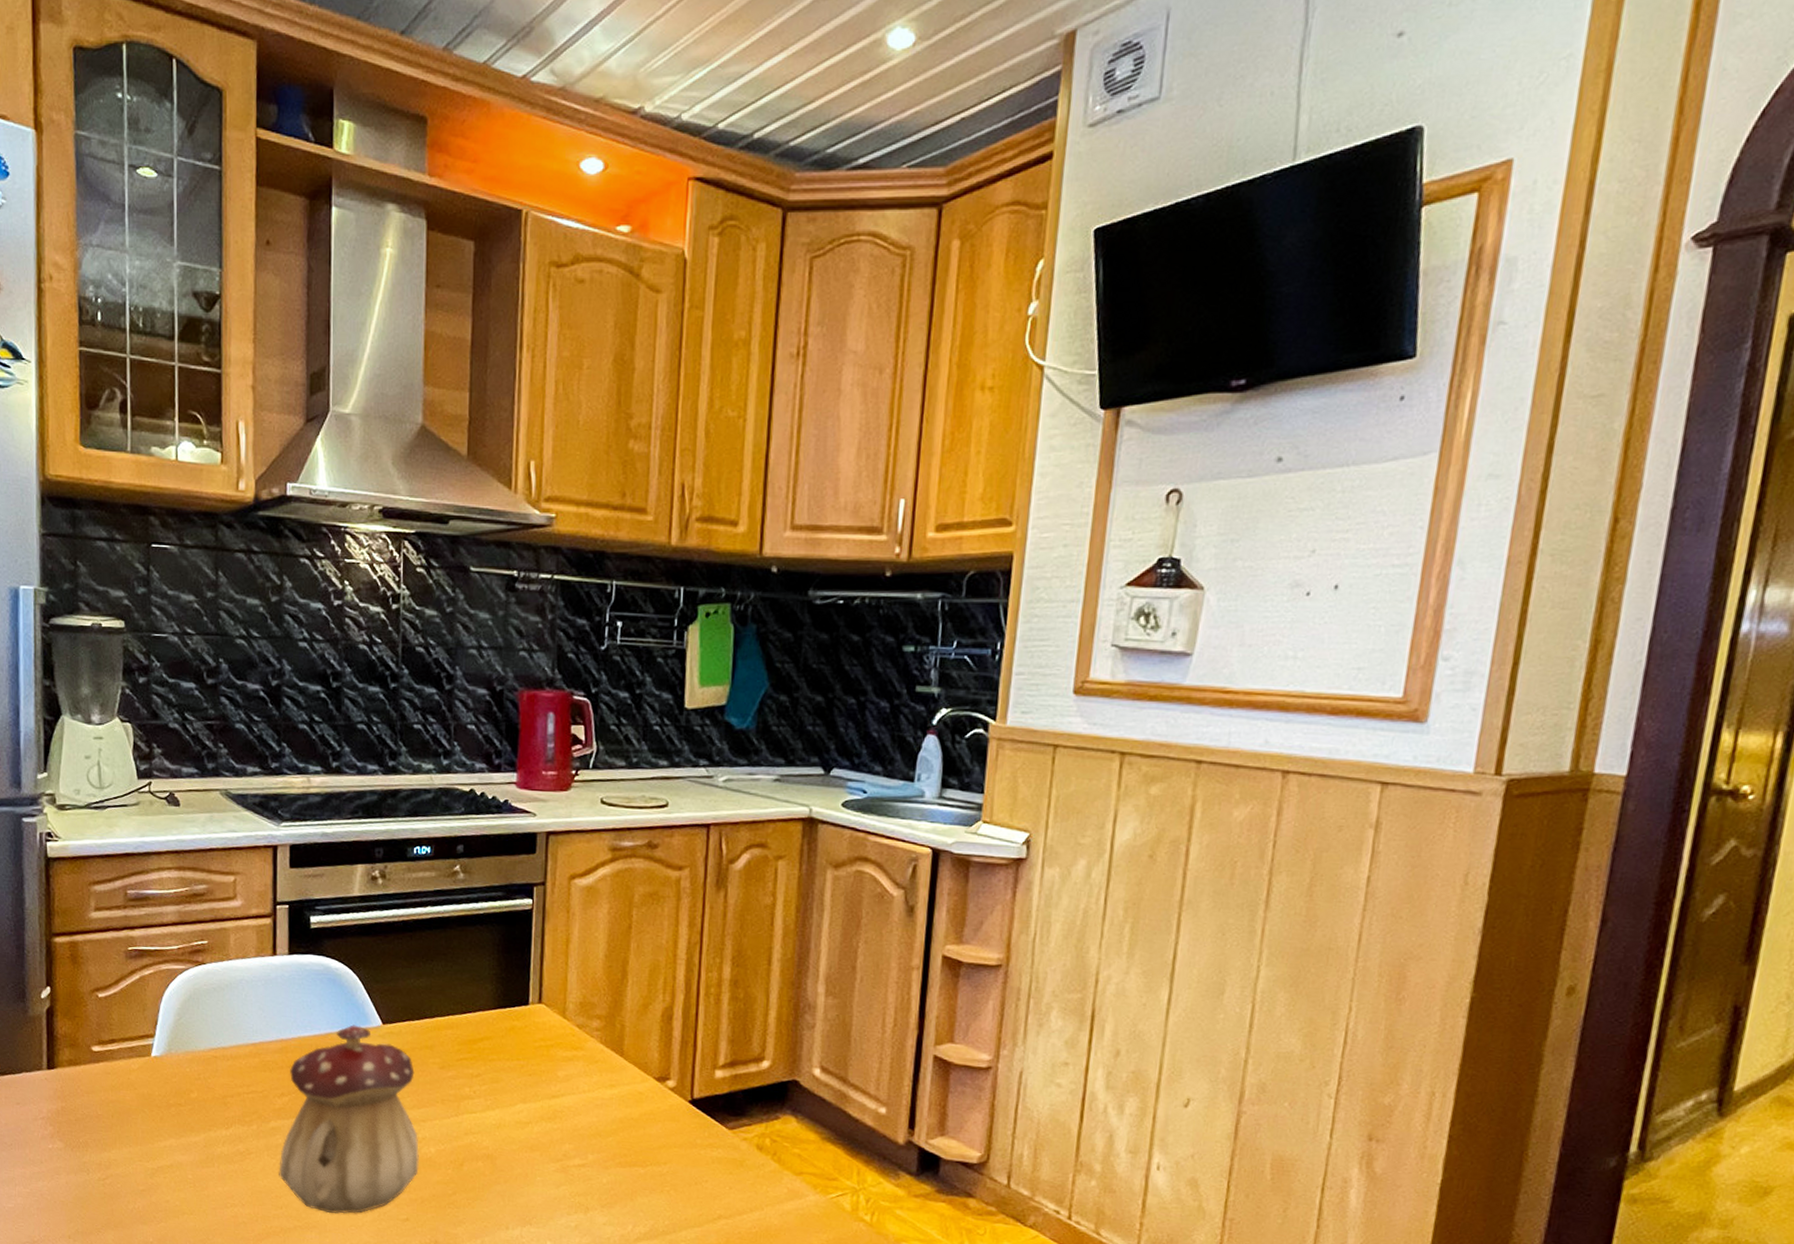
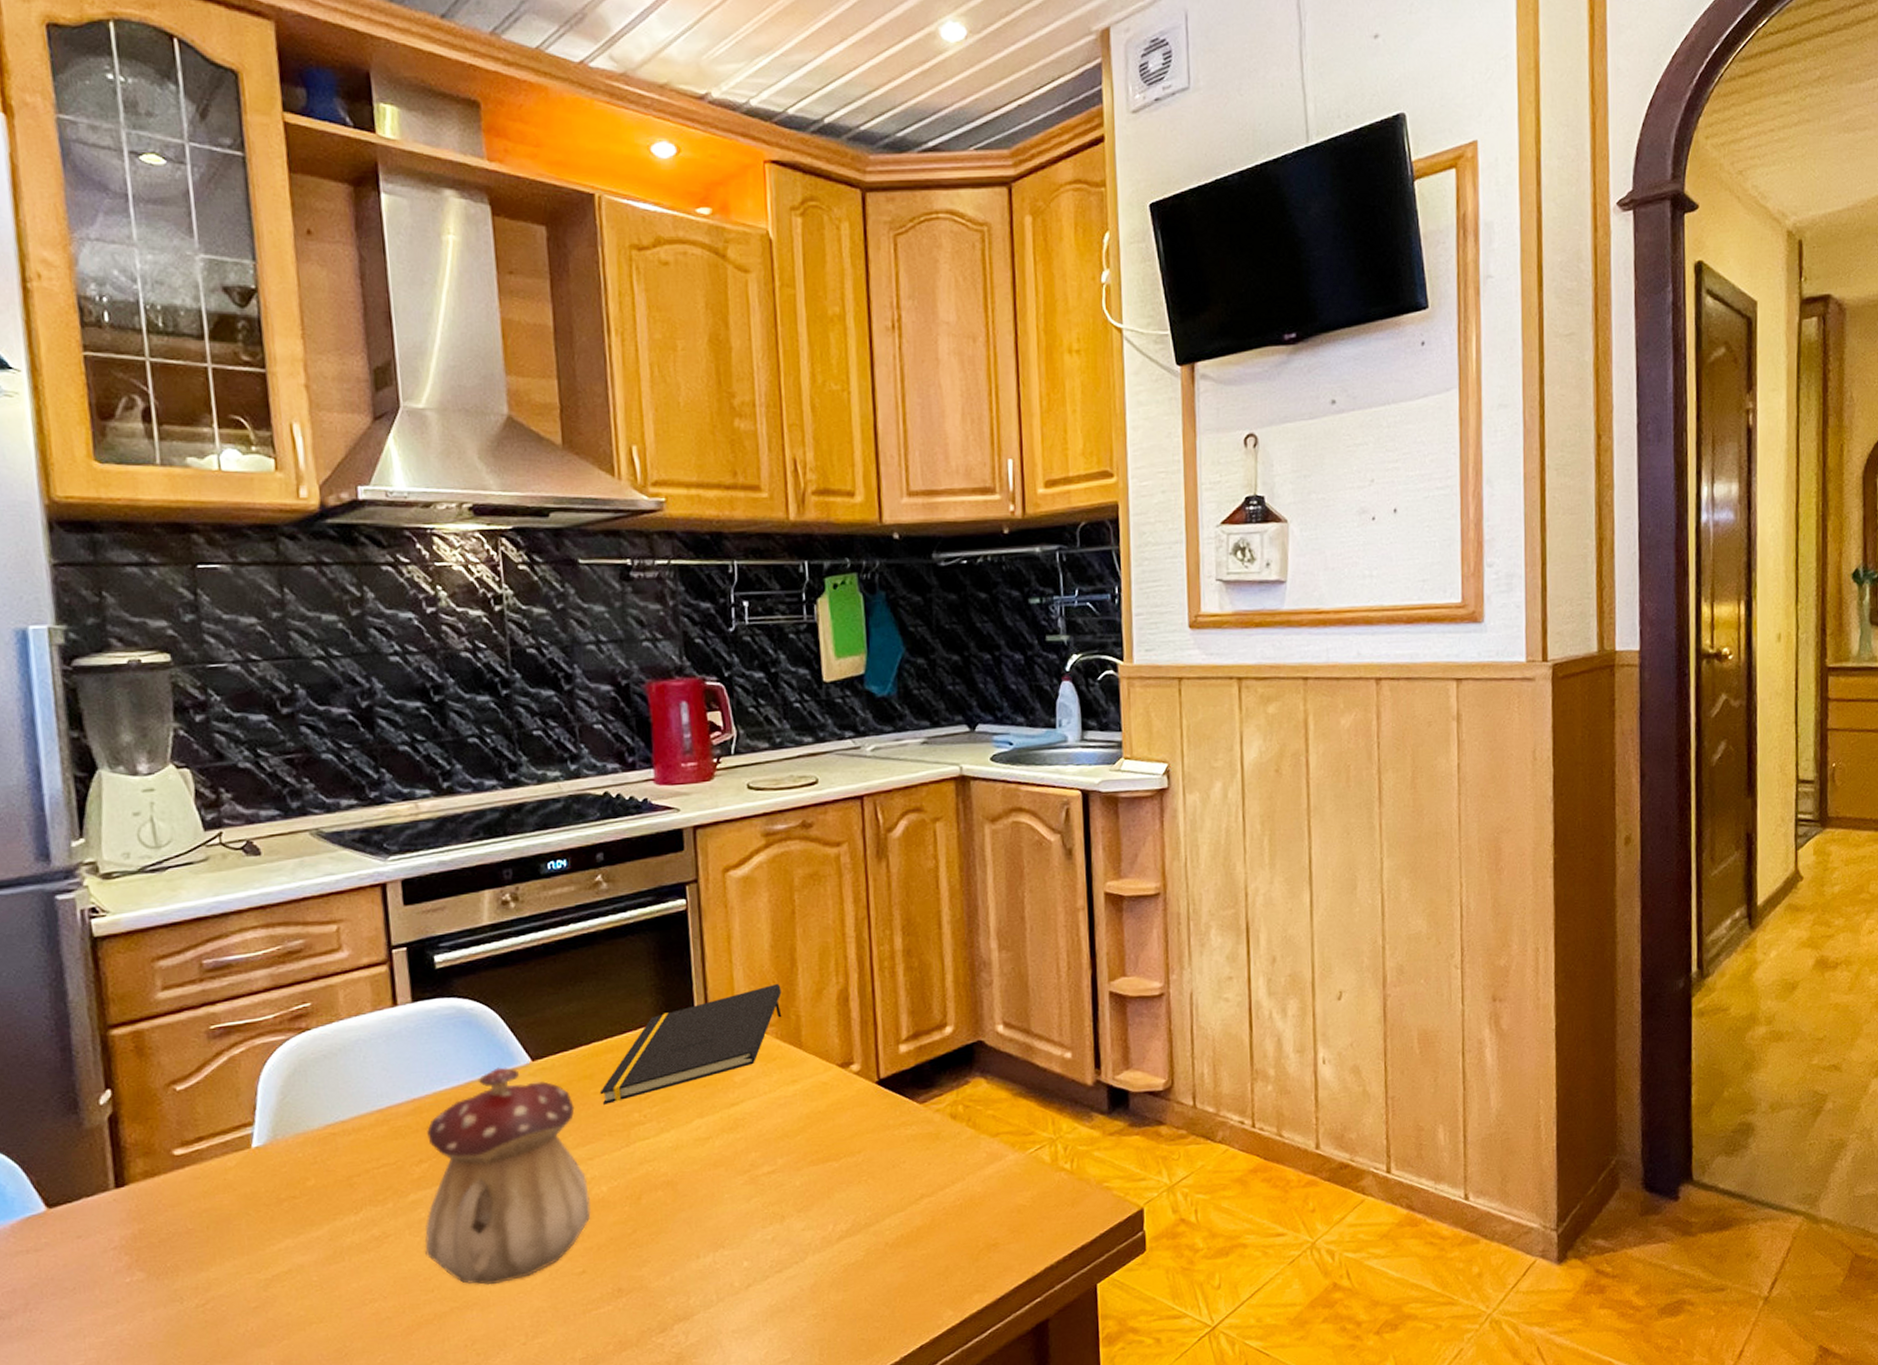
notepad: none [437,992,610,1075] -> present [599,984,782,1105]

